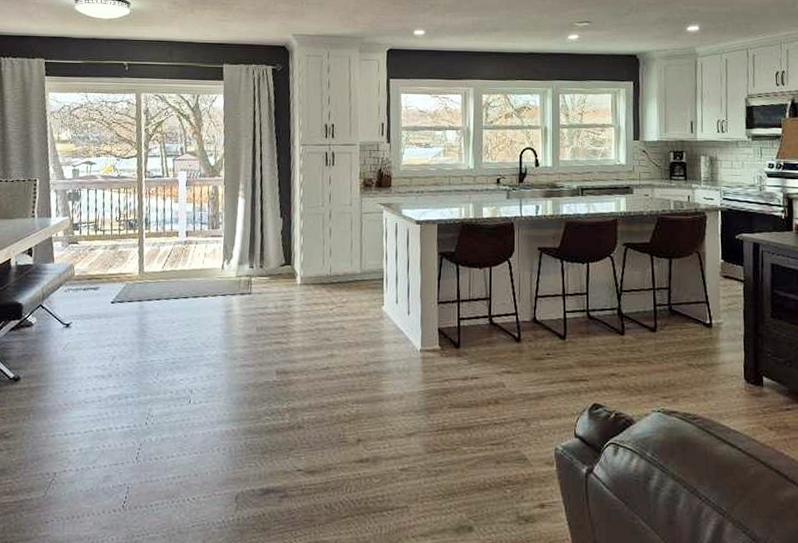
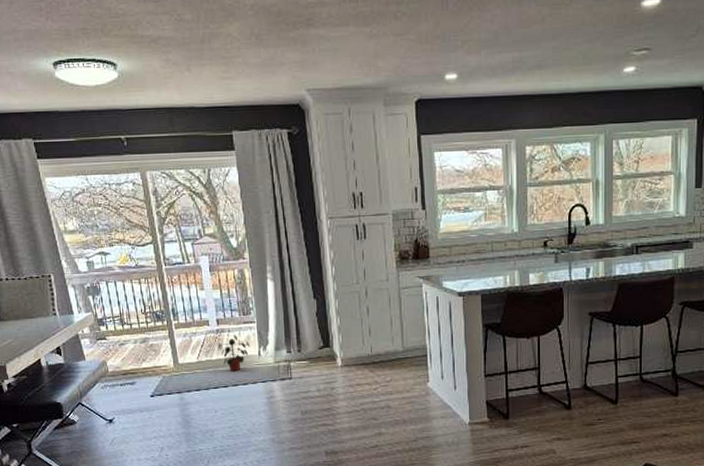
potted plant: none [183,247,214,283] -> present [218,335,250,372]

